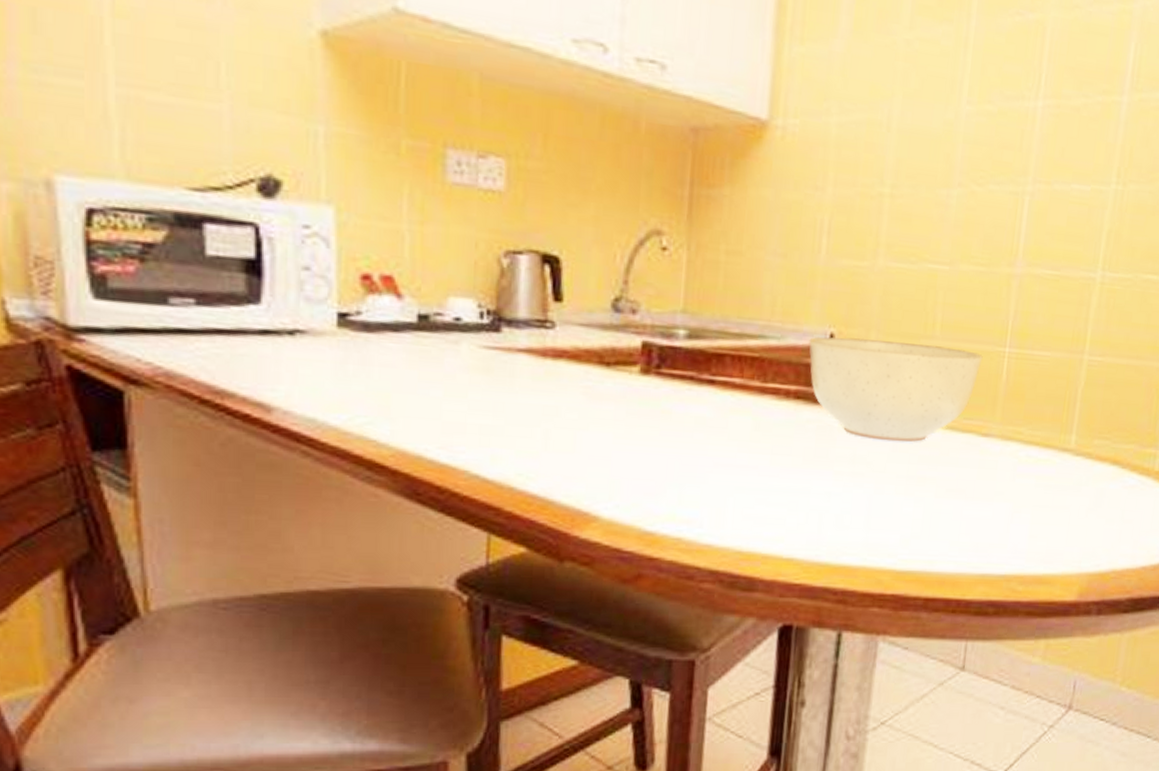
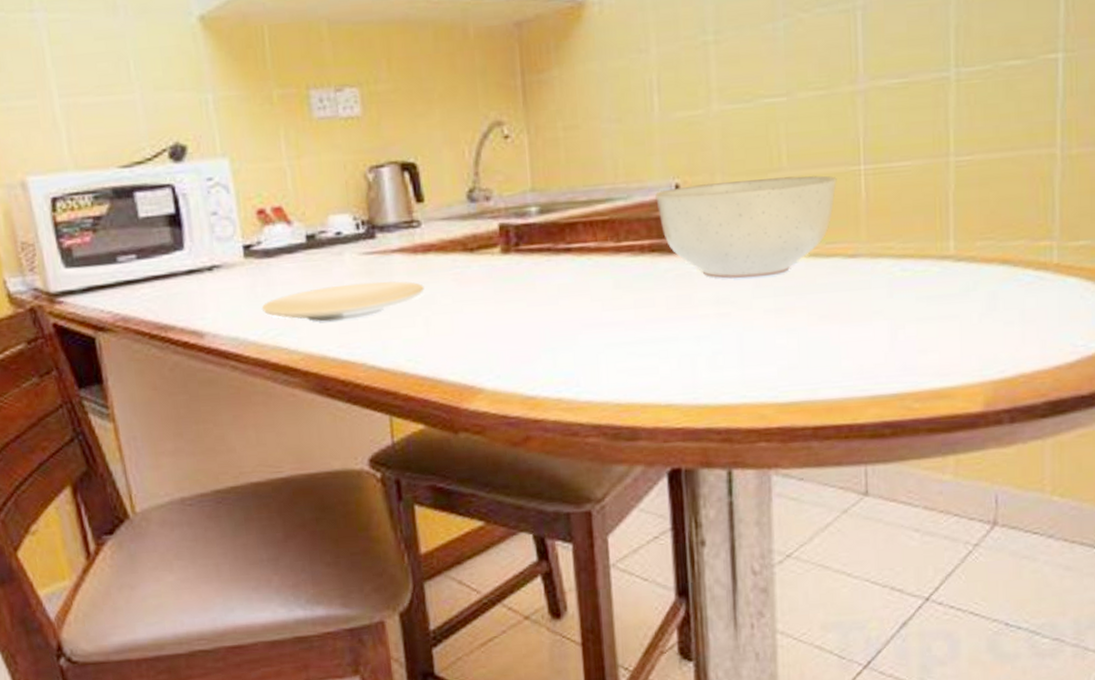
plate: none [350,377,549,419] -> present [261,280,424,322]

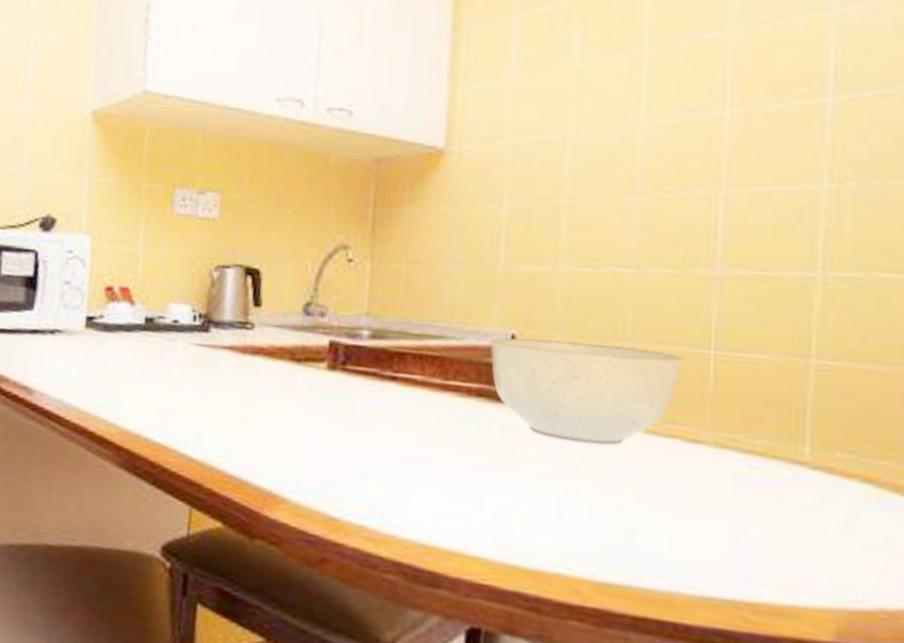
plate: present [261,280,424,322] -> none [90,368,247,405]

